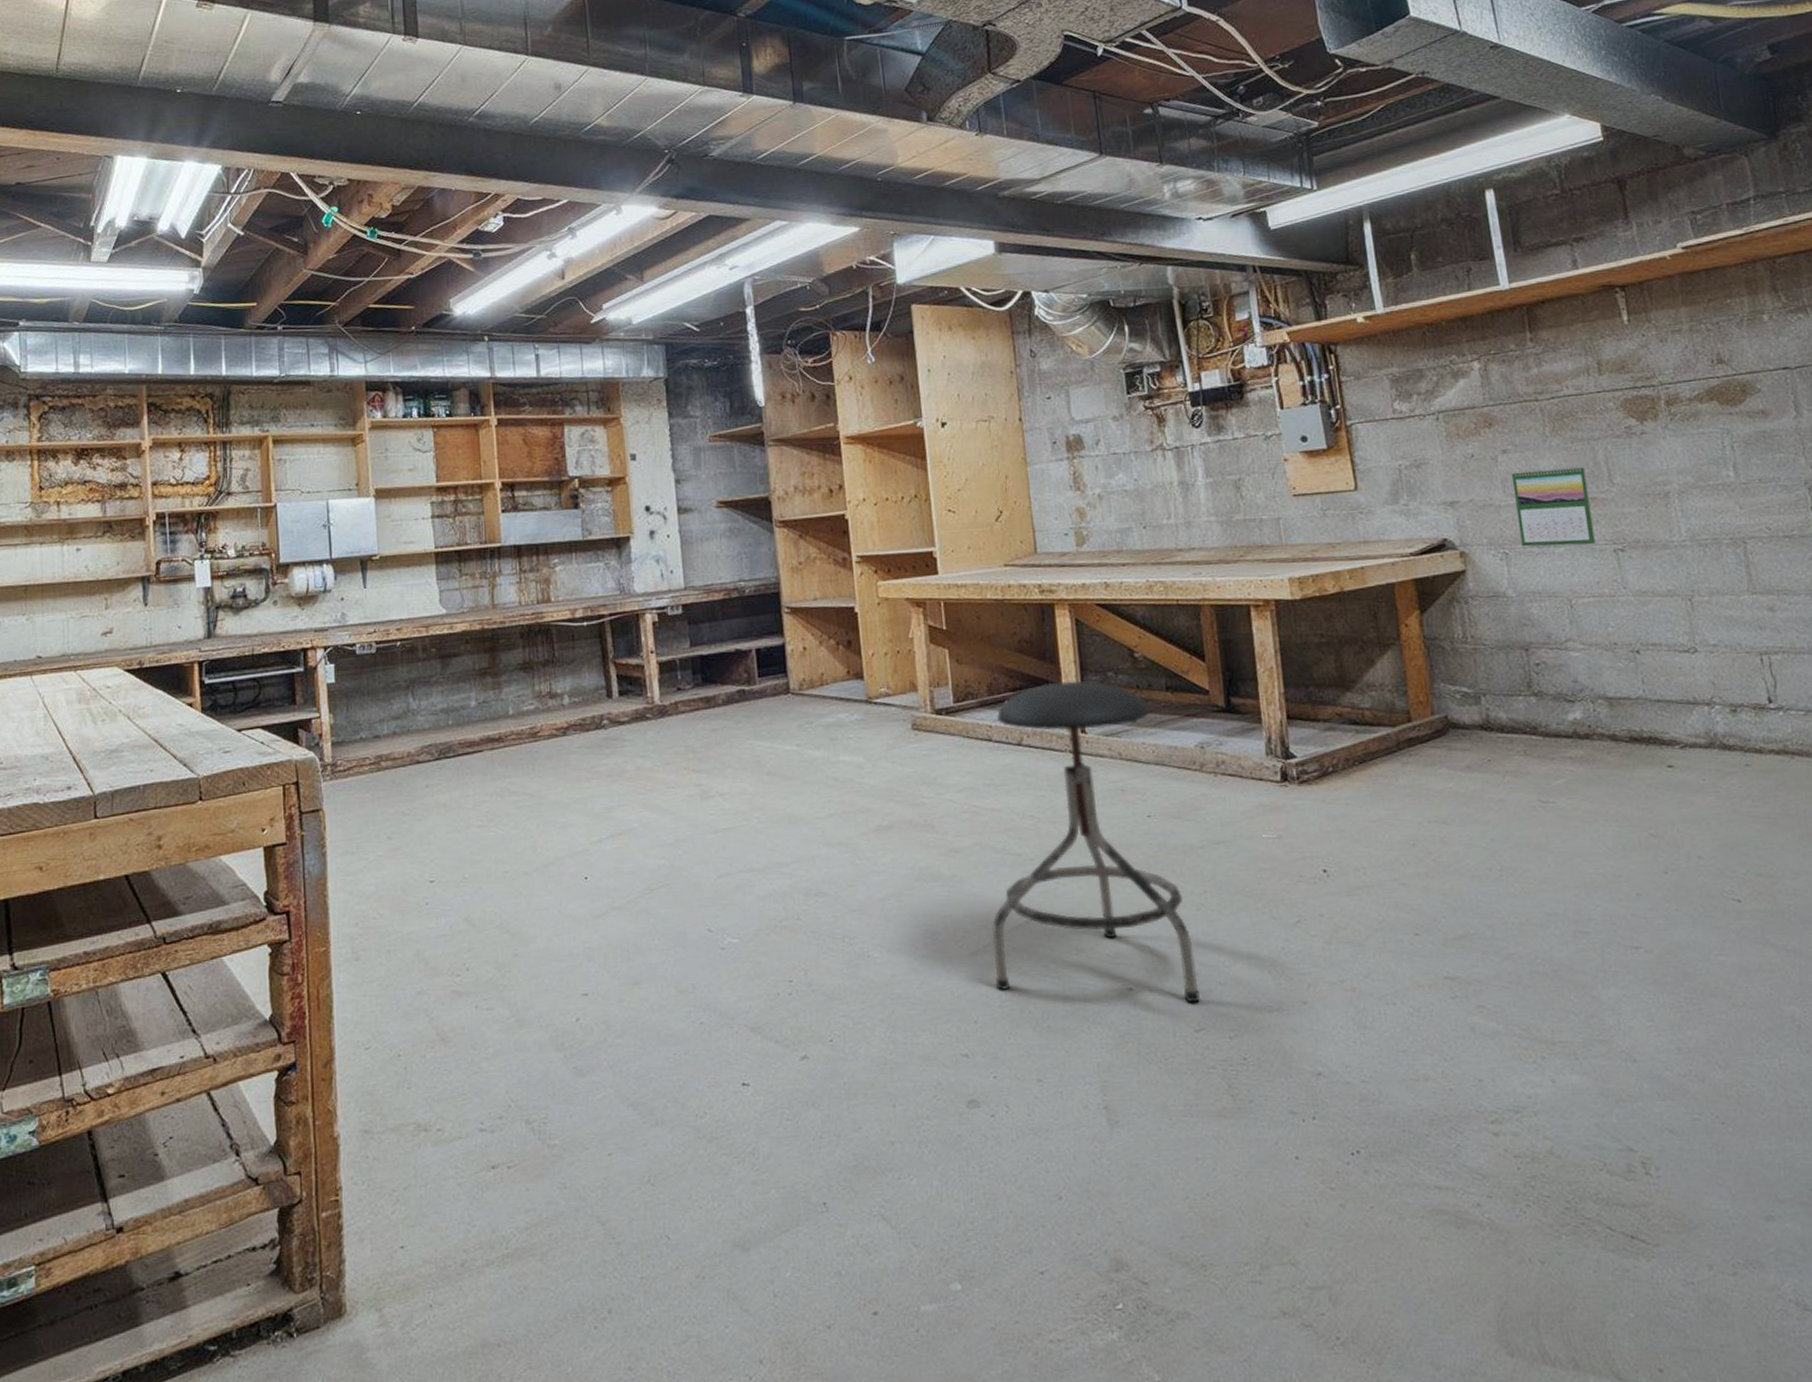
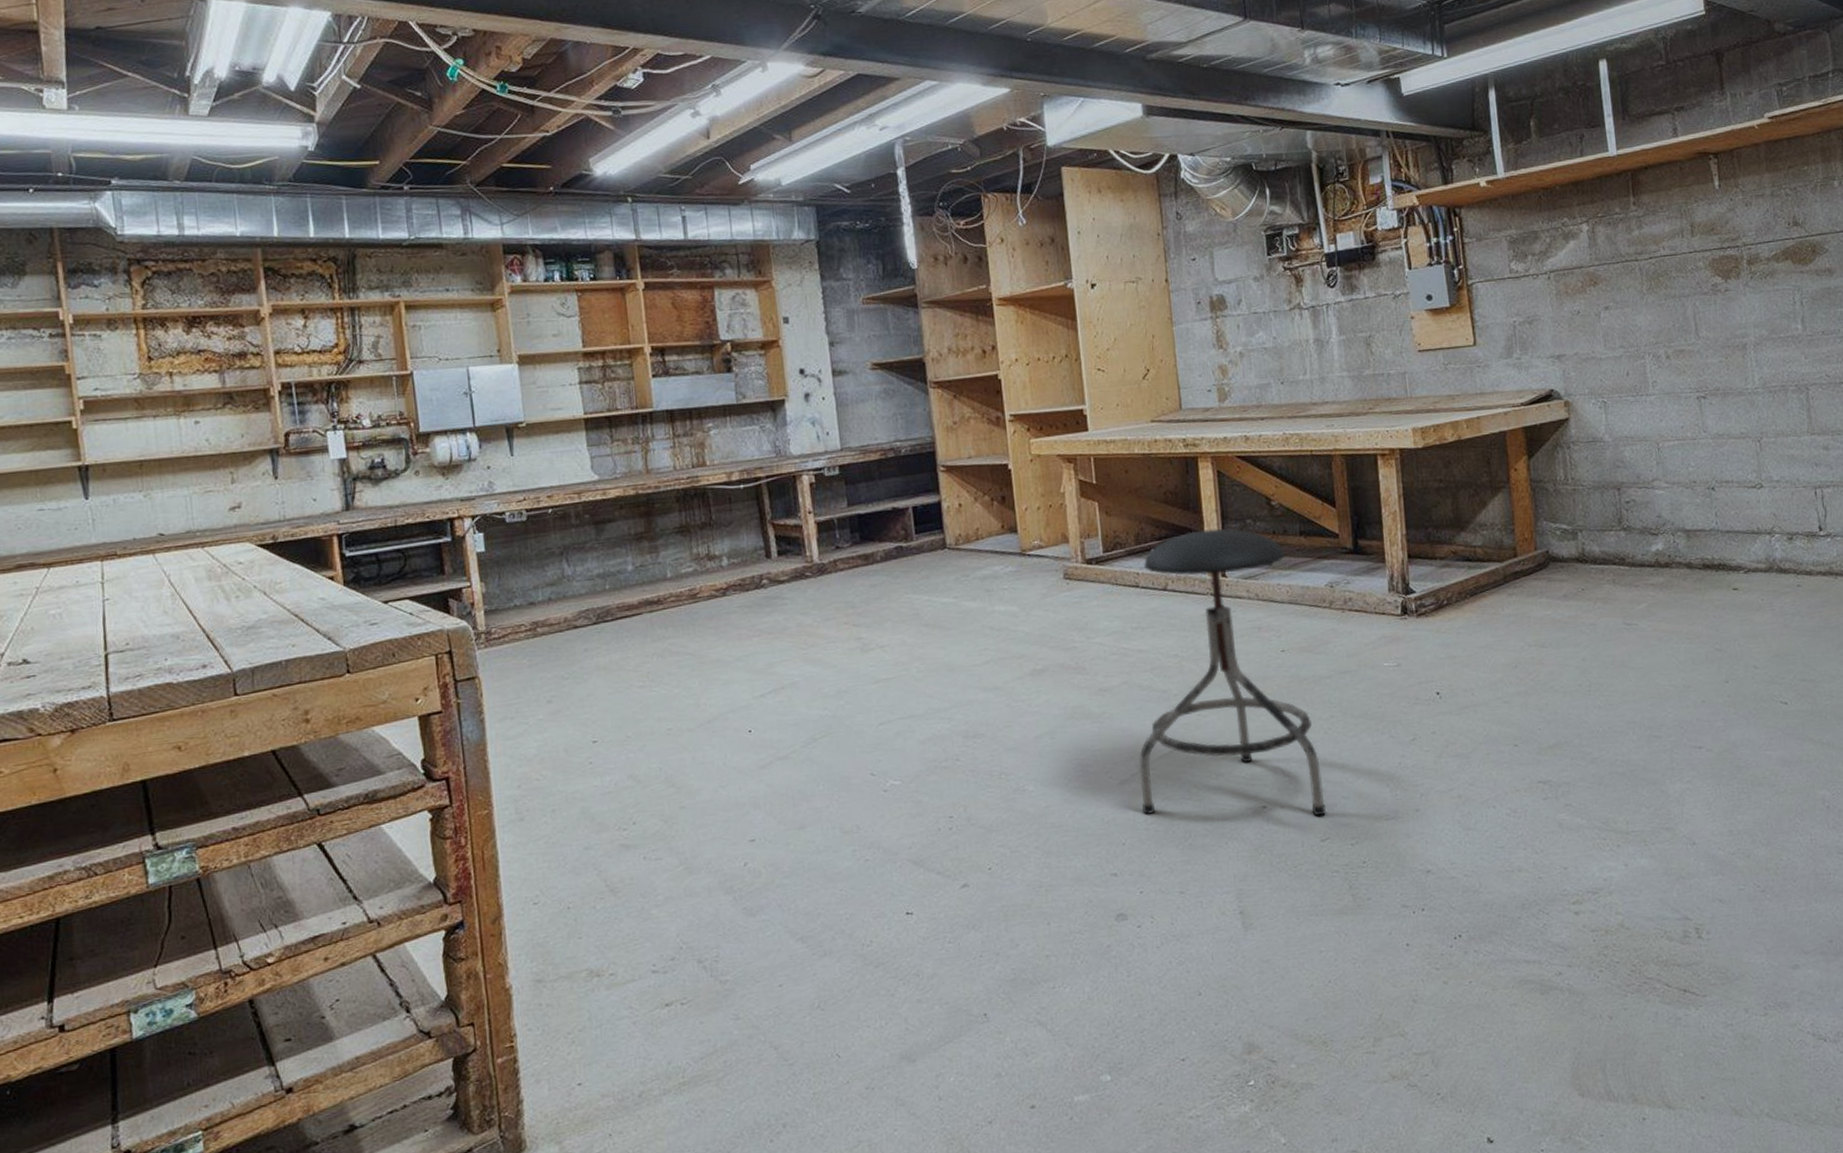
calendar: present [1512,465,1596,547] -> none [1612,320,1682,396]

